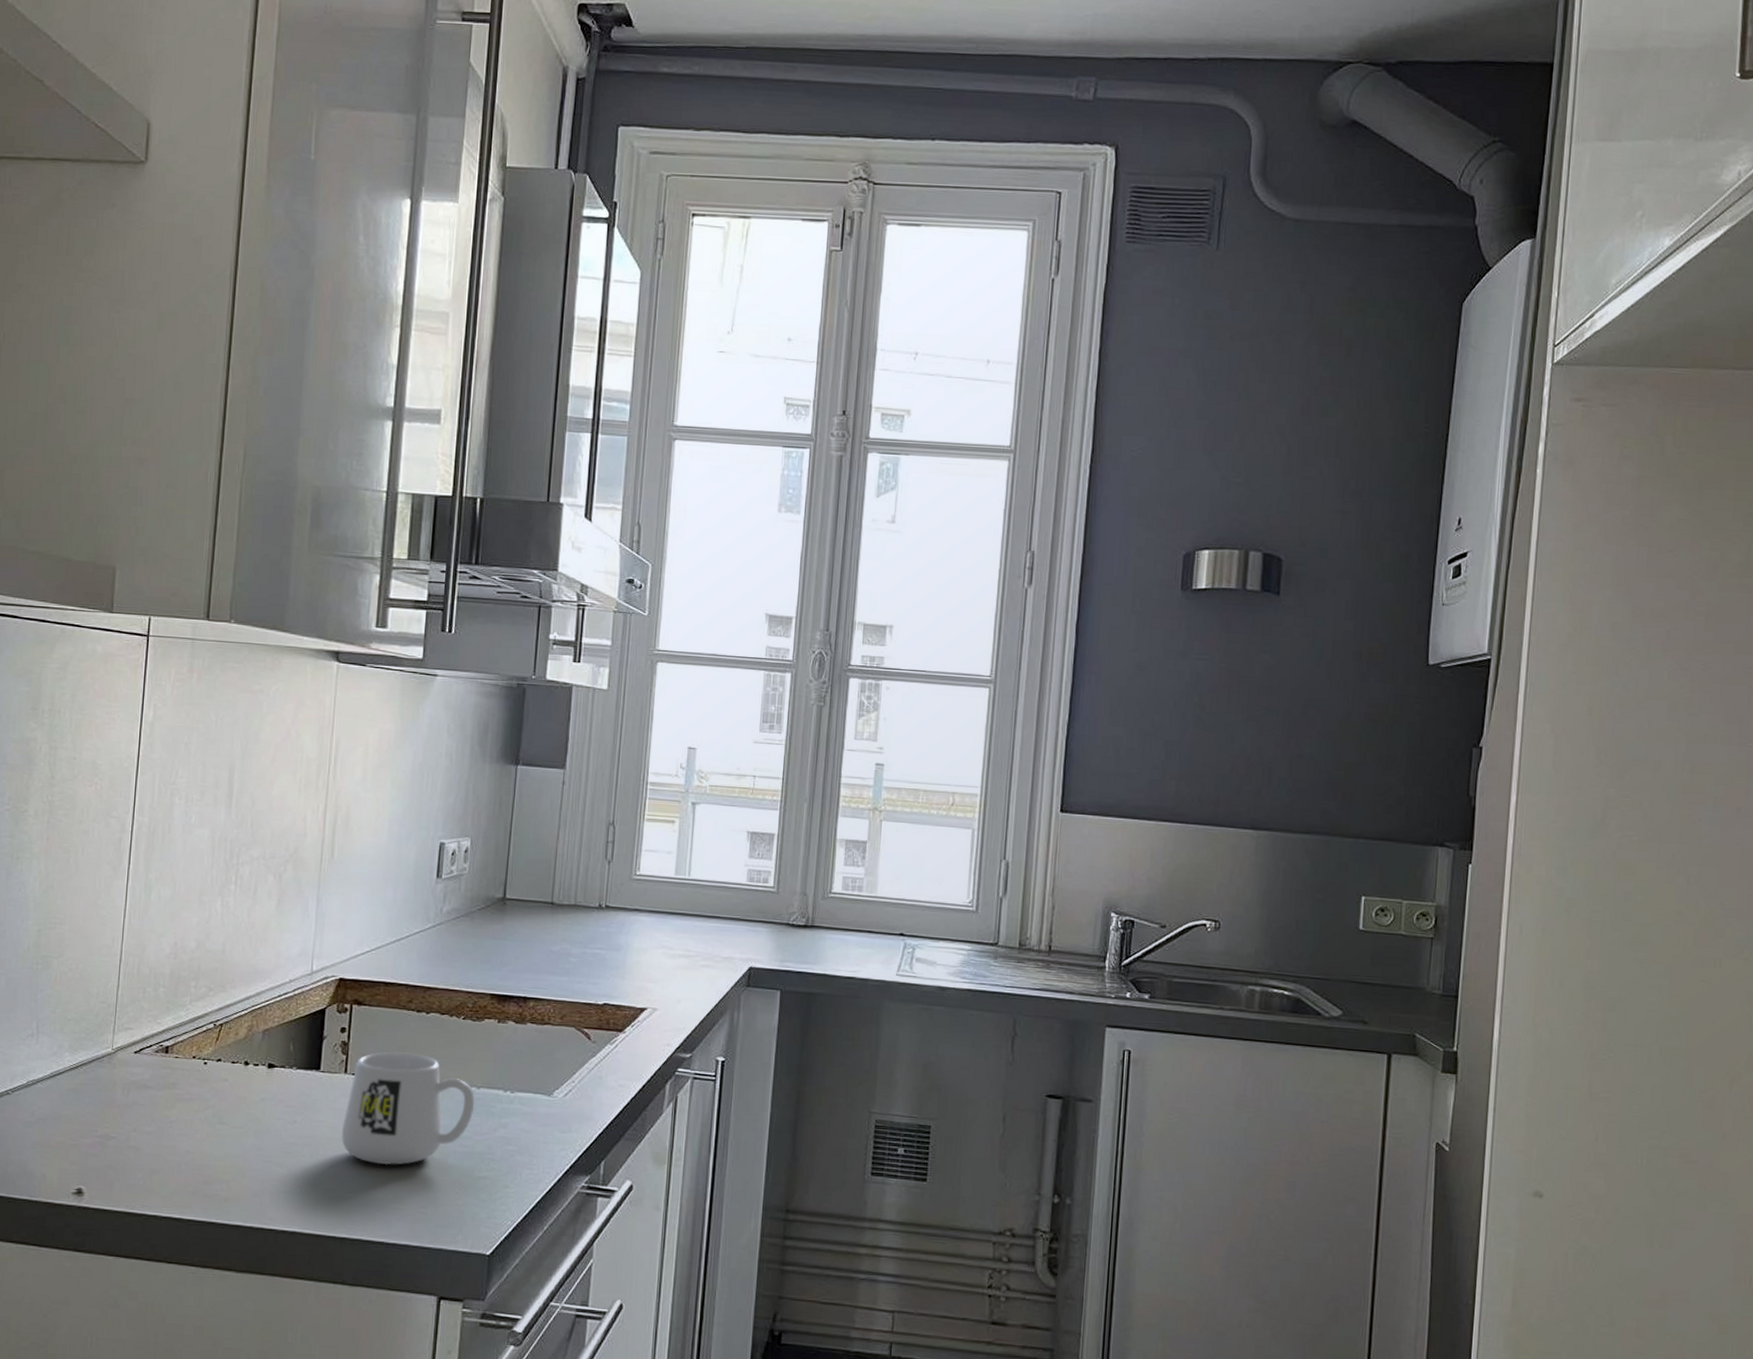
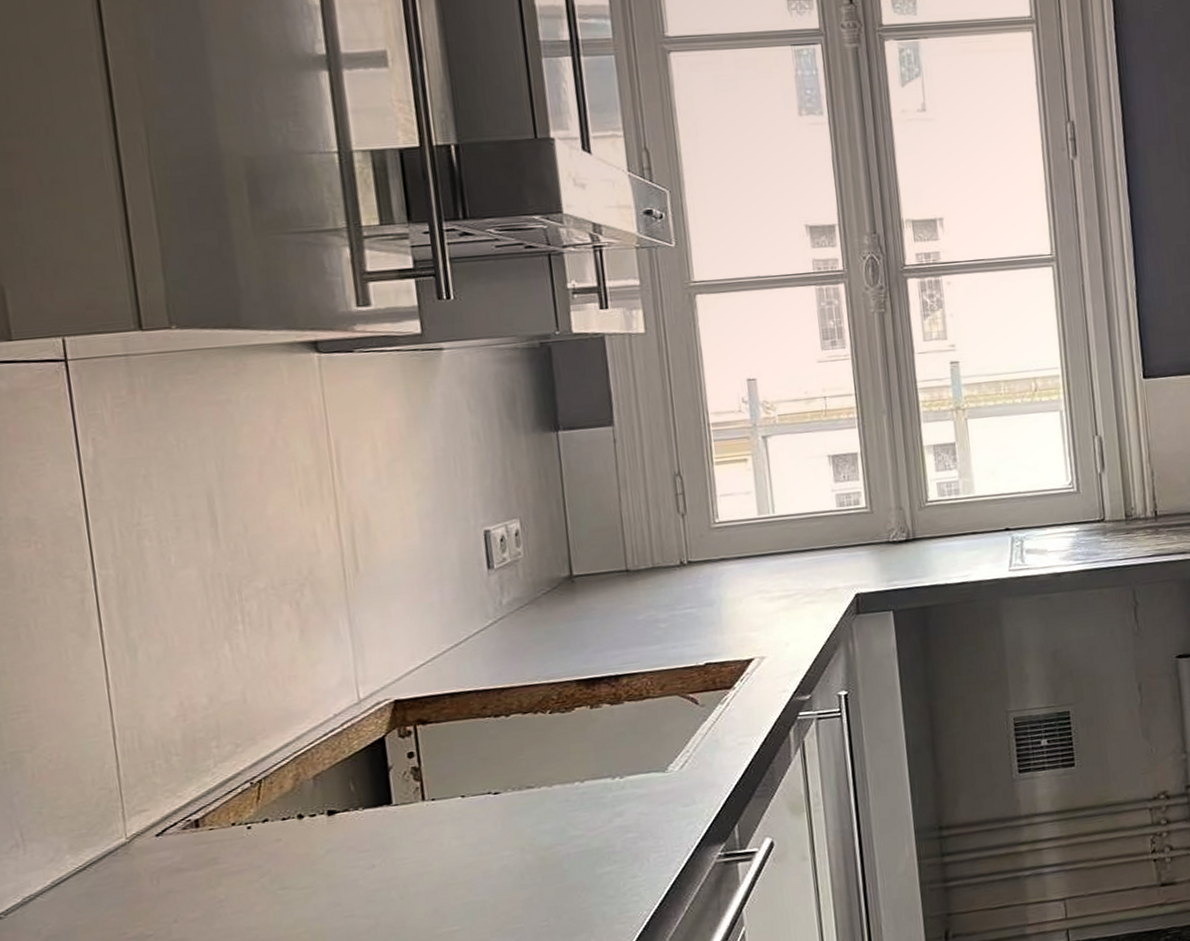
mug: present [341,1052,475,1166] -> none [431,760,583,889]

